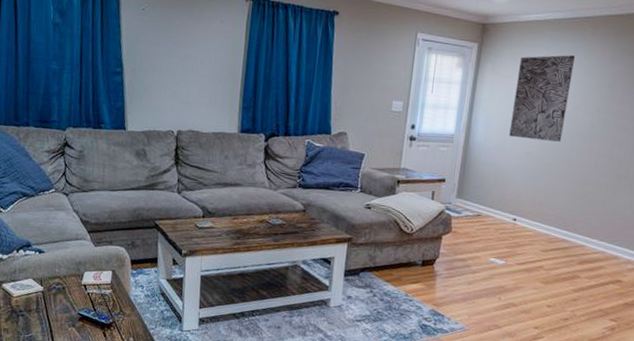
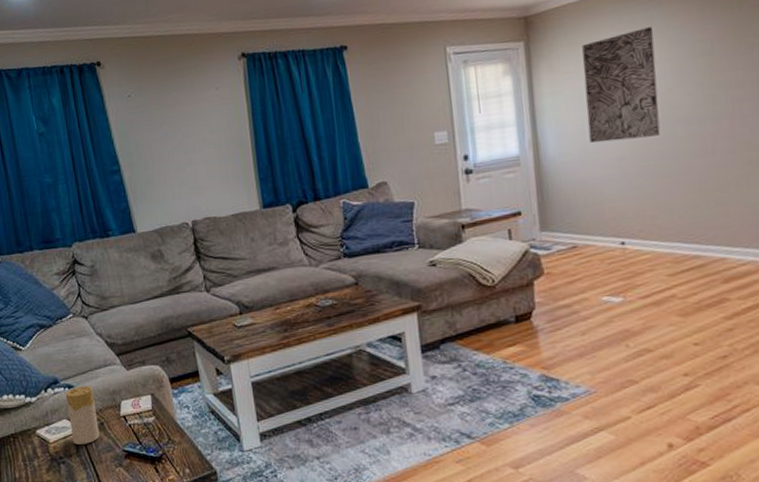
candle: none [34,253,61,303] -> present [65,386,100,445]

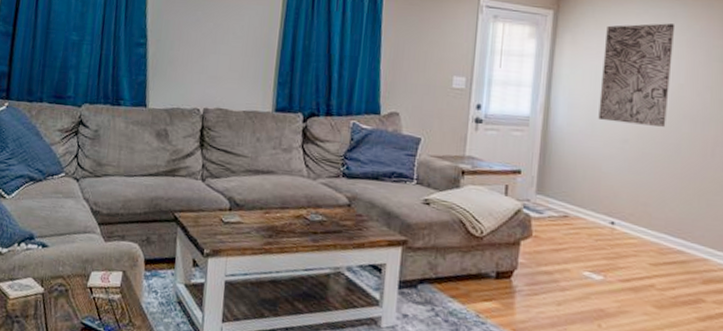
candle: present [65,386,100,445] -> none [33,247,67,308]

